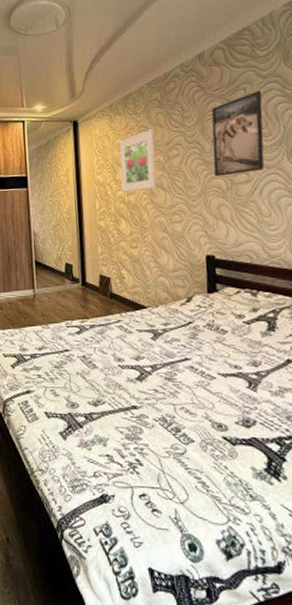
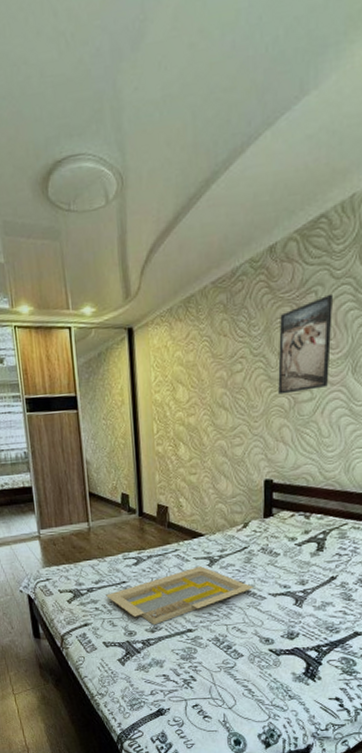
serving tray: none [49,339,202,399] -> present [106,566,254,626]
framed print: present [118,128,157,192] -> none [179,338,219,413]

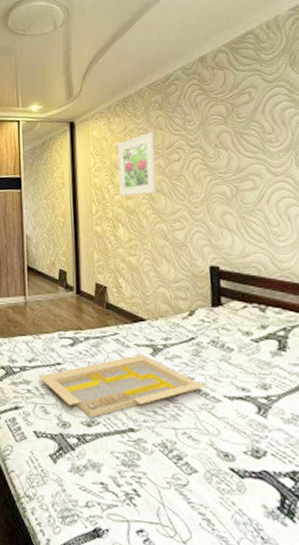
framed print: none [179,338,219,413] -> present [117,131,157,197]
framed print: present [278,293,332,395] -> none [214,94,272,183]

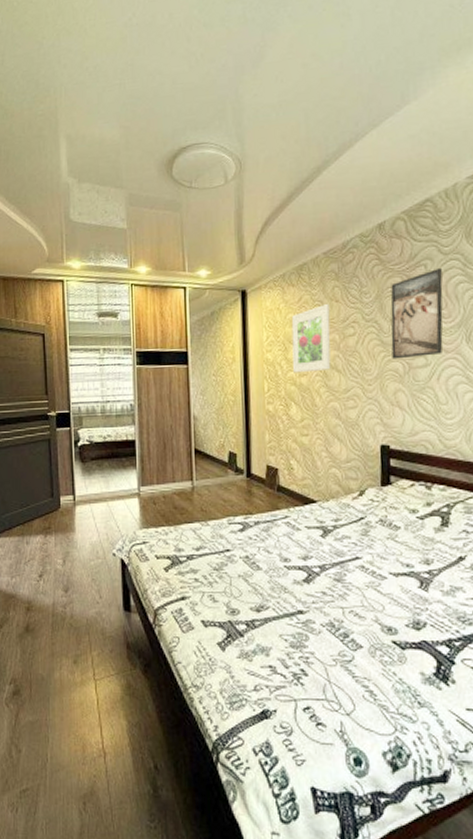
serving tray: present [39,354,206,419] -> none [207,537,373,604]
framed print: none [214,94,272,183] -> present [390,267,443,359]

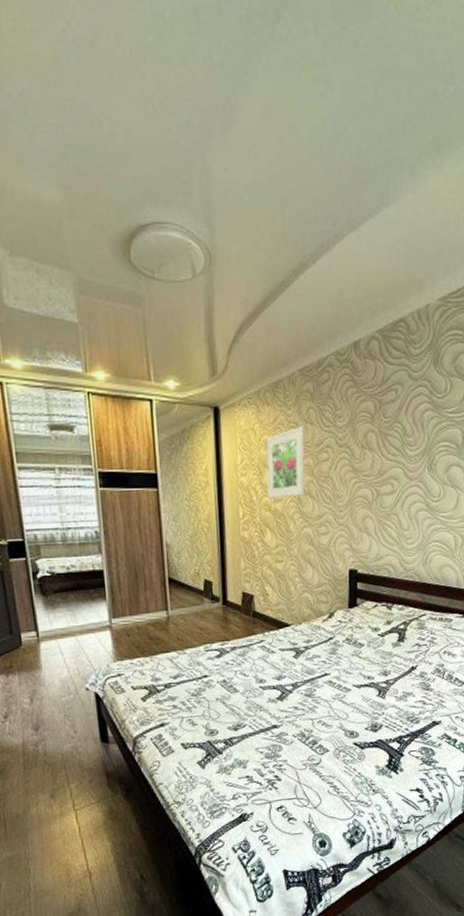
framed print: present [390,267,443,359] -> none [362,393,411,486]

